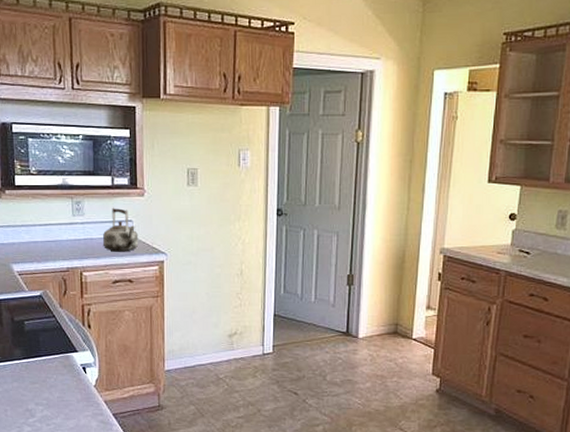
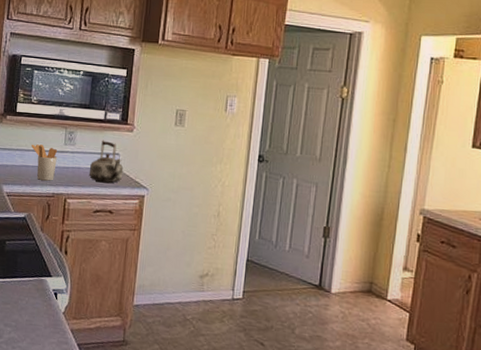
utensil holder: none [37,218,67,255] -> present [31,144,58,181]

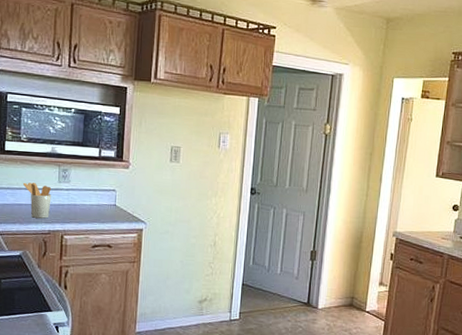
kettle: present [89,140,124,184] -> none [86,177,121,219]

